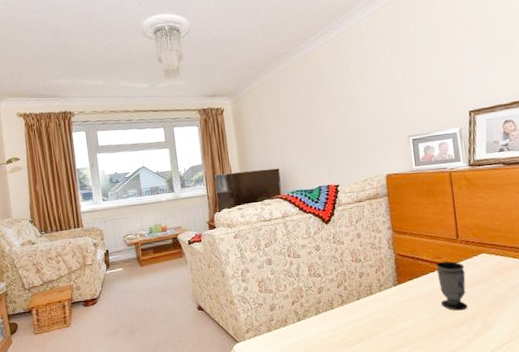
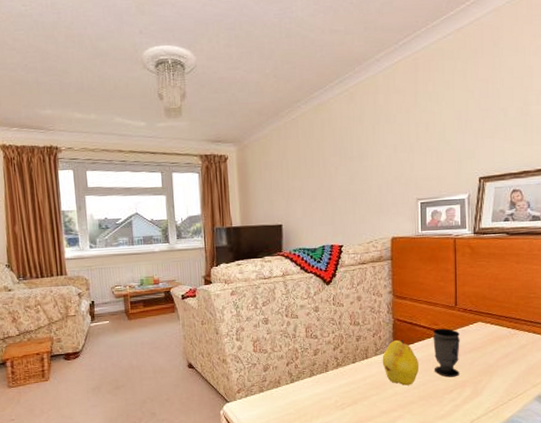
fruit: none [386,274,426,321] -> present [382,339,420,386]

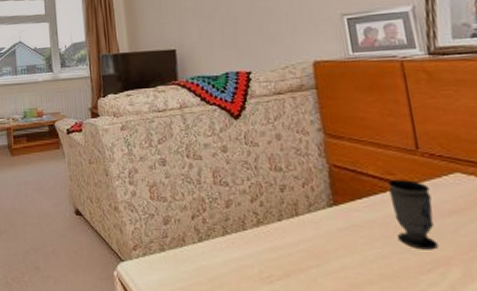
fruit: present [382,339,420,386] -> none [318,192,375,257]

